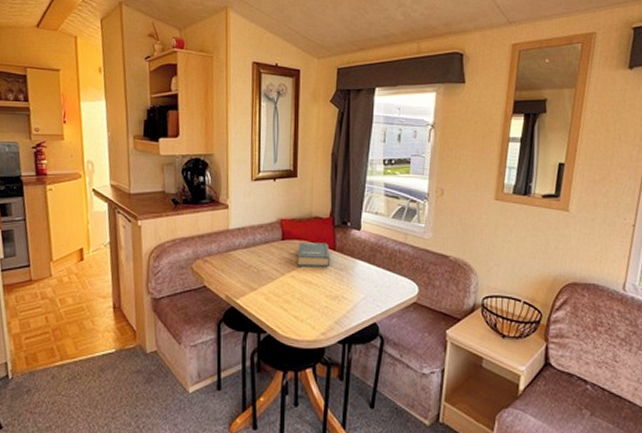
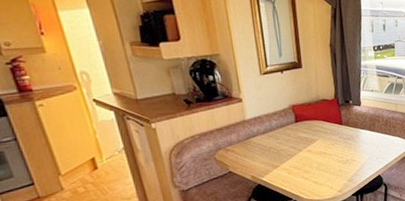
hardback book: present [297,242,331,267] -> none [310,119,340,142]

